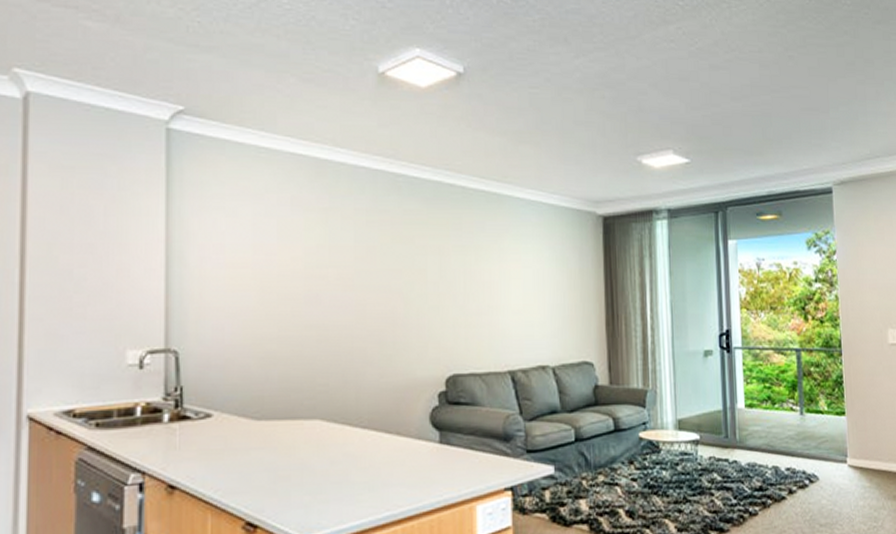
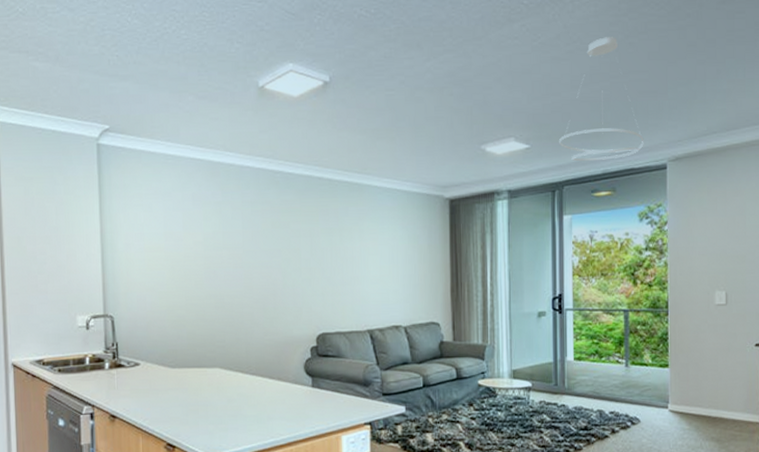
ceiling light fixture: none [720,48,809,181] -> present [558,37,644,162]

